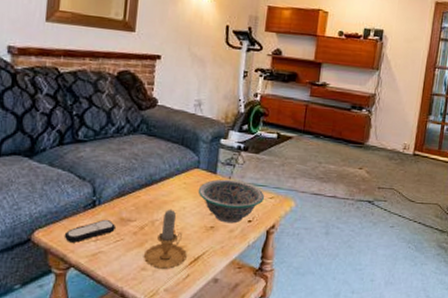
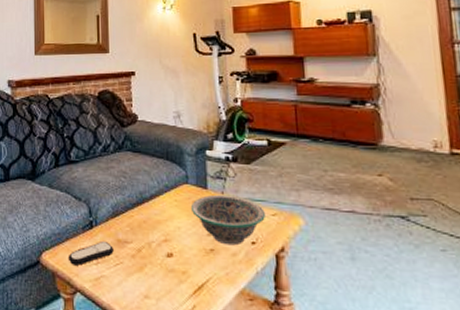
candle: present [143,208,187,269] -> none [144,228,190,298]

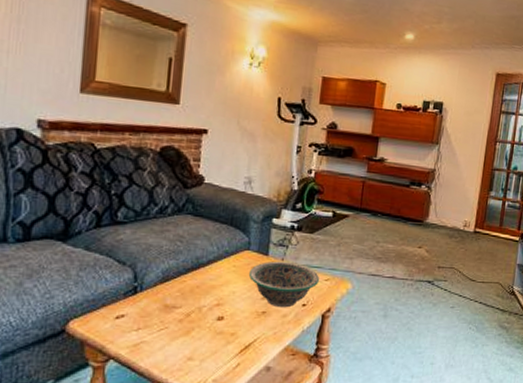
remote control: present [68,240,114,266] -> none [102,306,159,333]

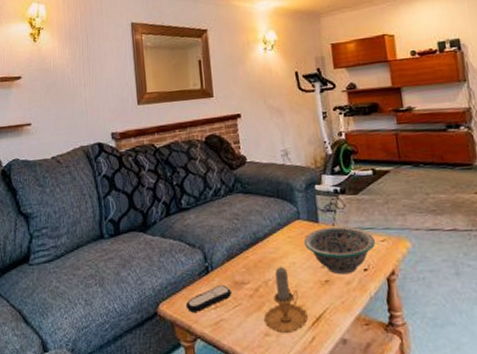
remote control: none [102,306,159,333] -> present [185,284,231,313]
candle: none [189,293,237,358] -> present [263,265,308,333]

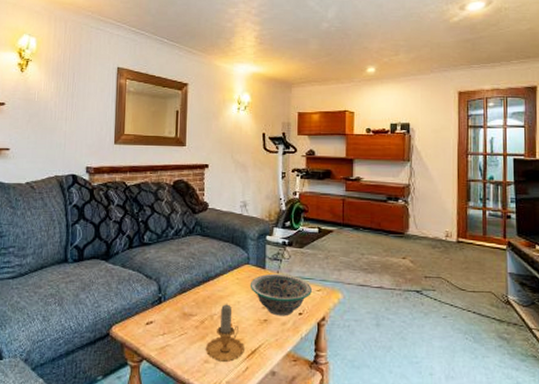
remote control: present [185,284,231,313] -> none [136,314,179,337]

